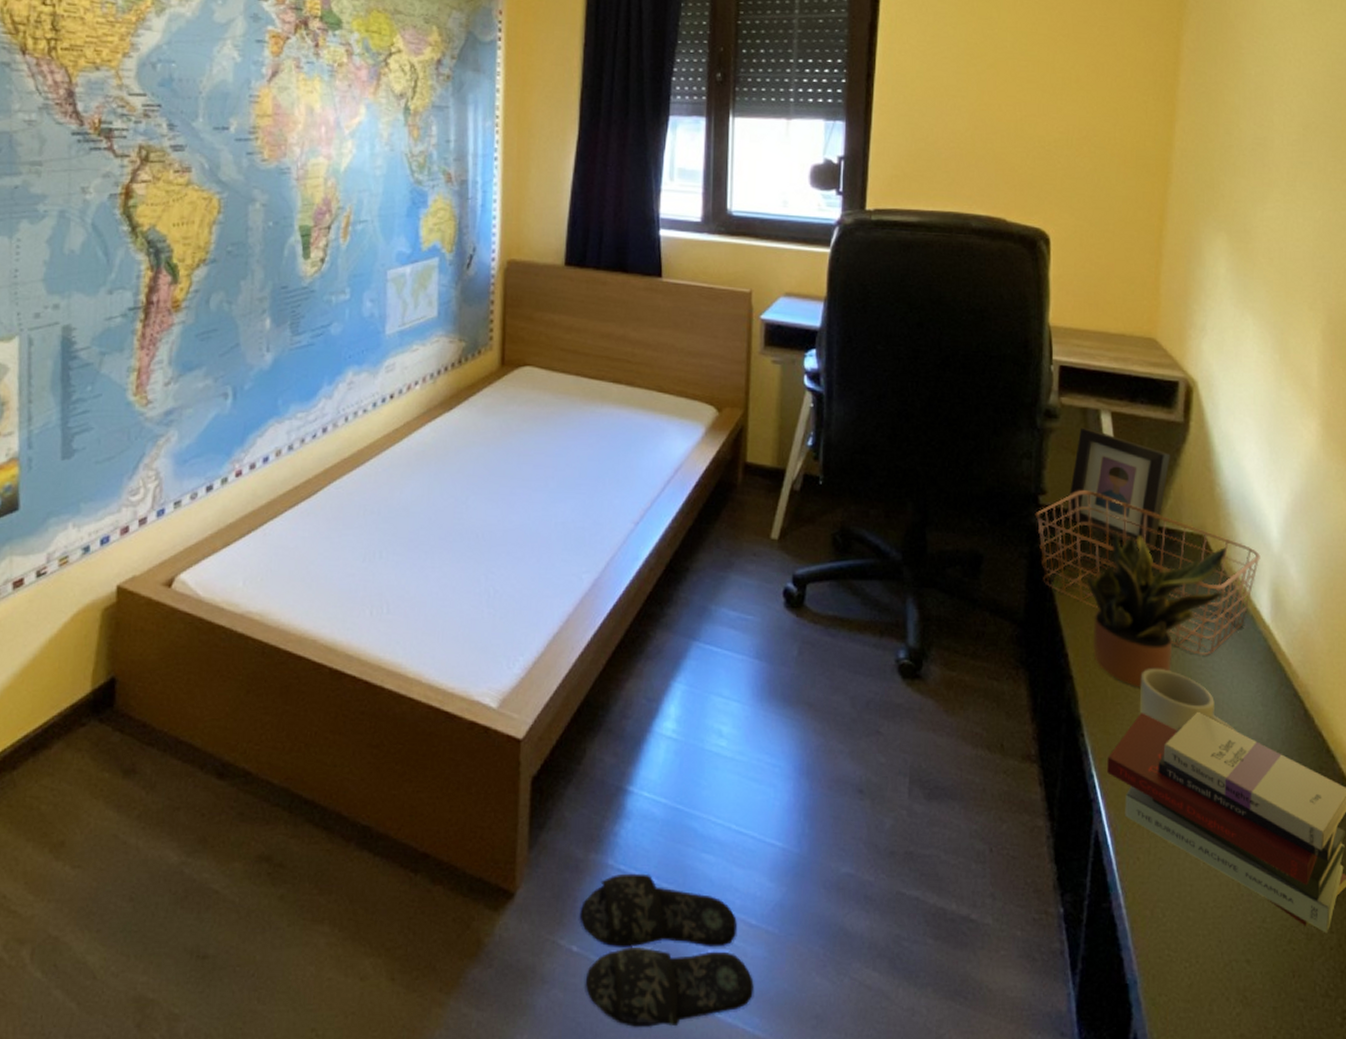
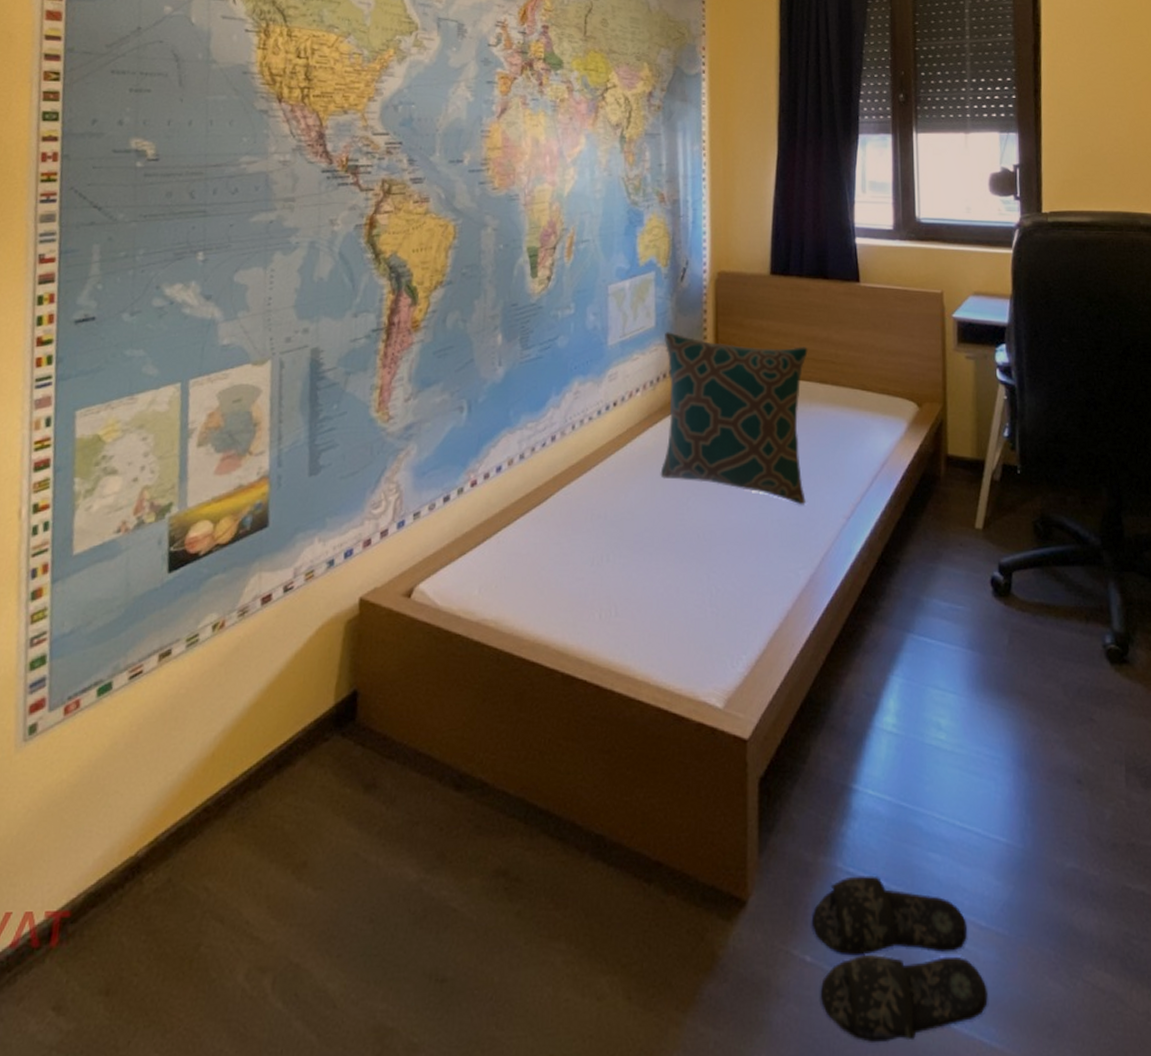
pillow: none [438,323,602,509] -> present [660,332,808,505]

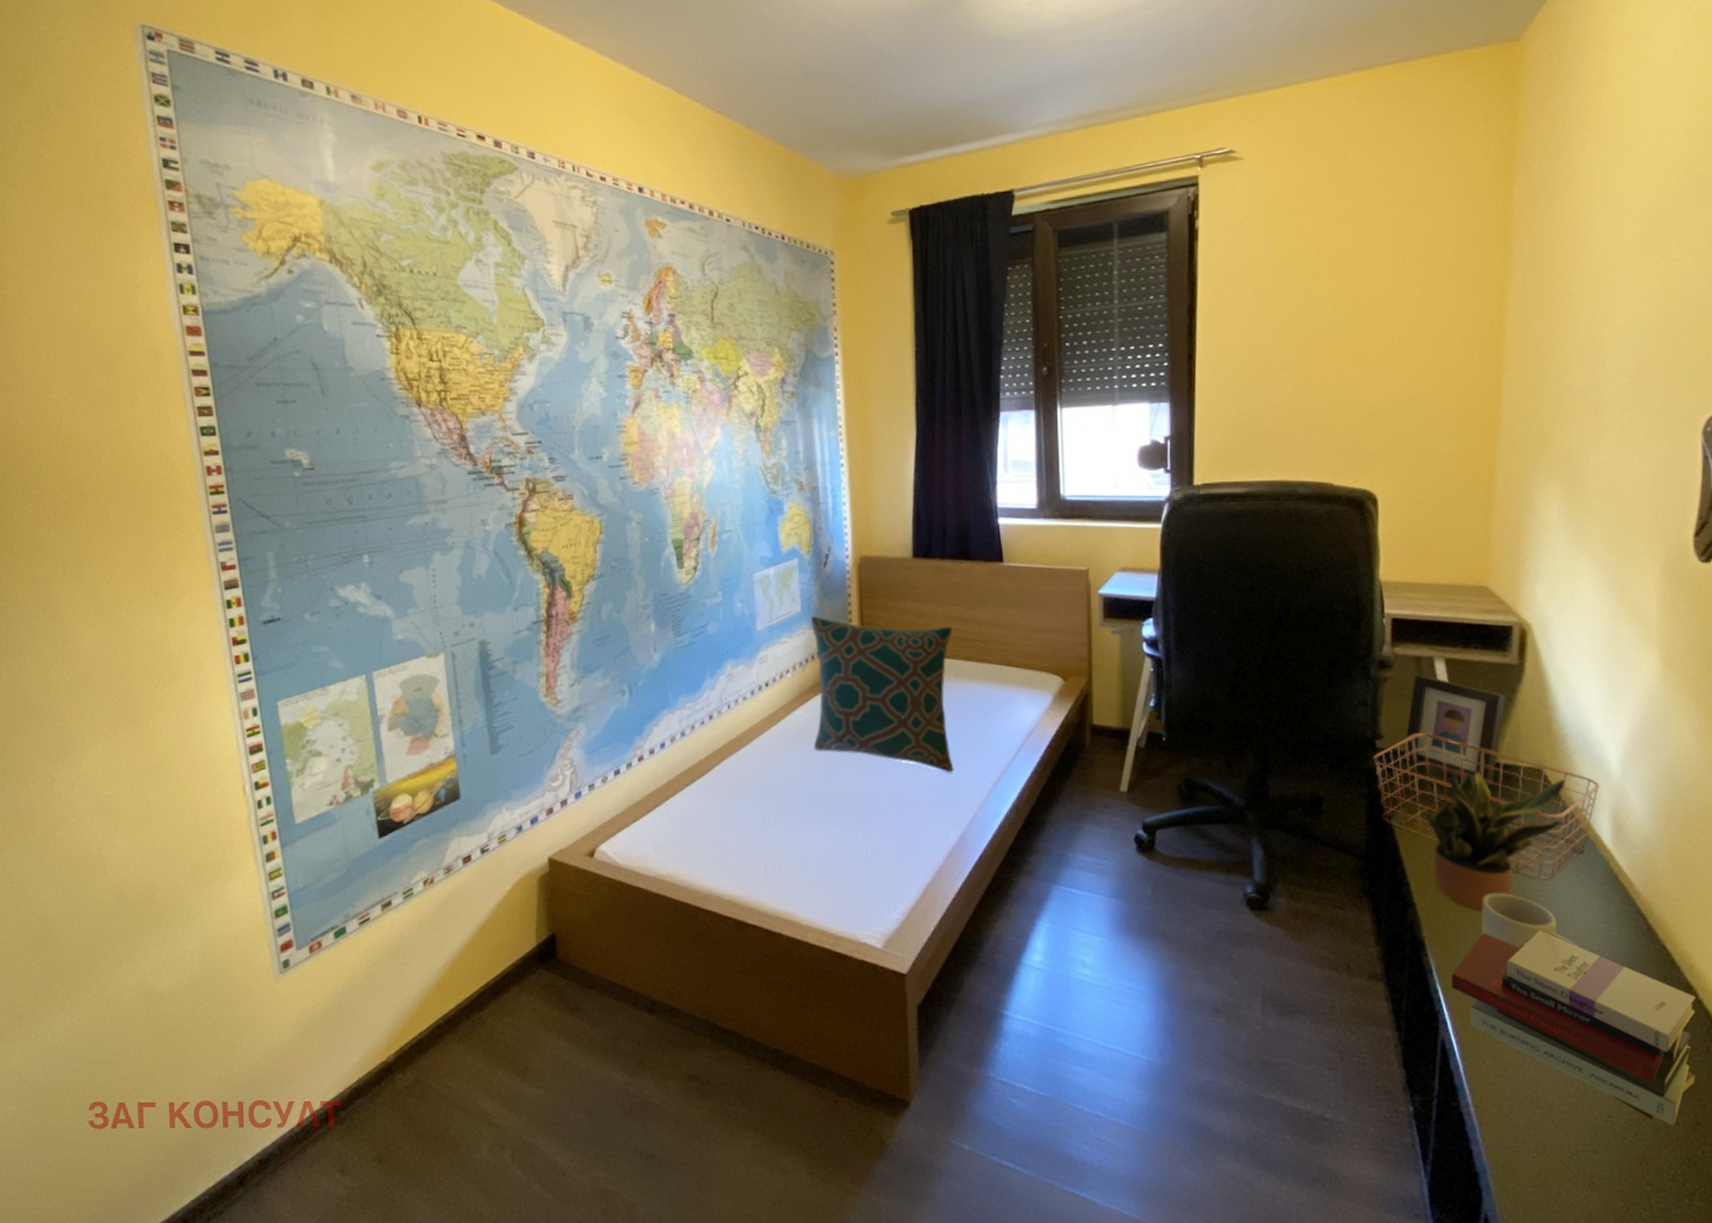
slippers: present [813,875,988,1043] -> none [969,1084,1127,1212]

